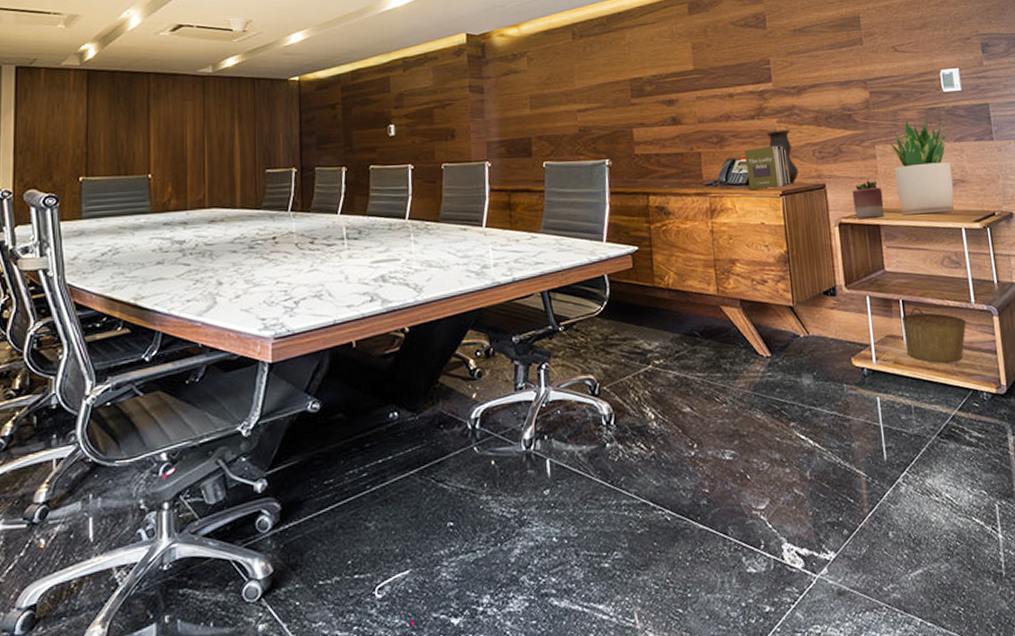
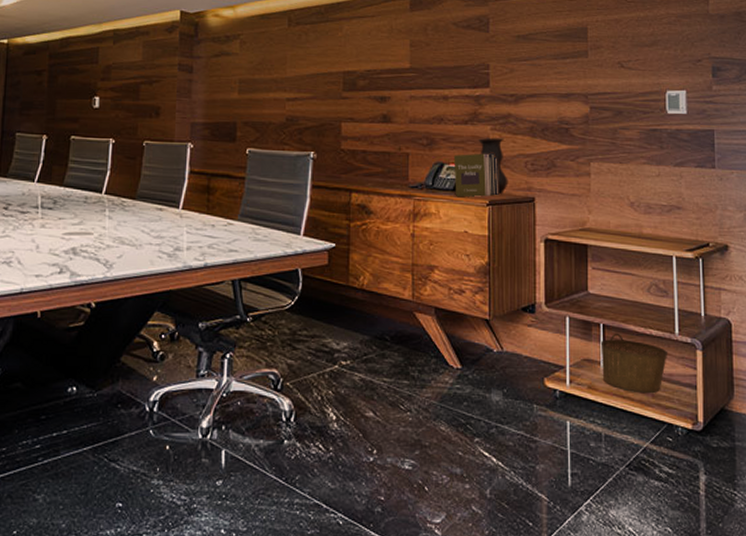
succulent planter: present [852,180,890,220] -> none [561,198,599,238]
planter: present [890,116,954,216] -> none [607,138,668,239]

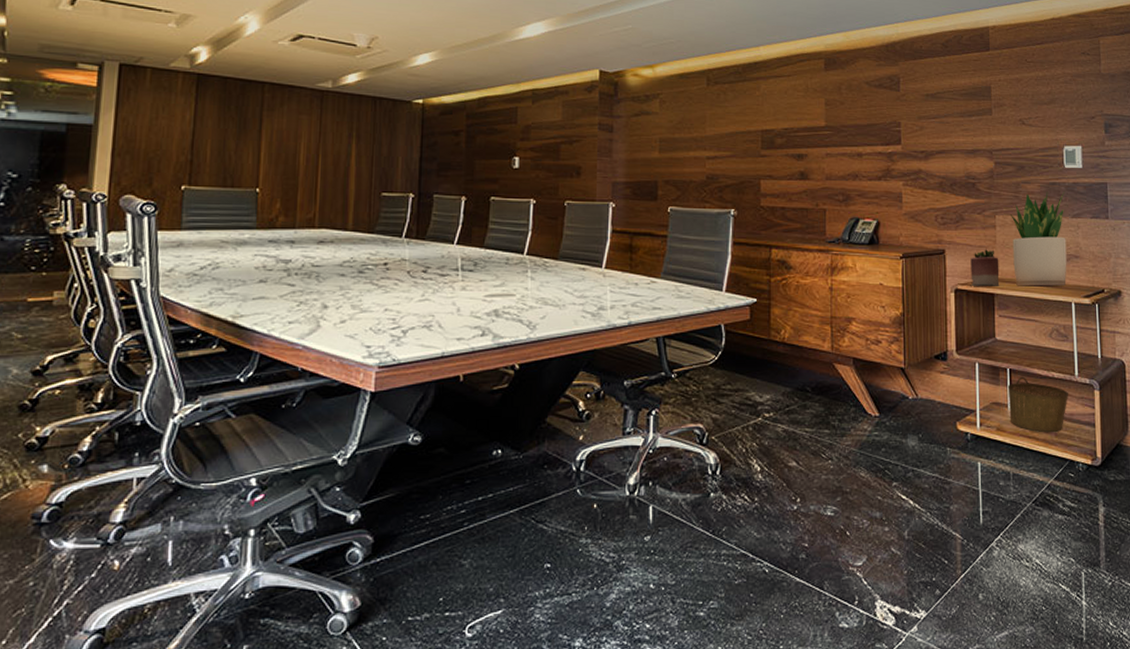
books: present [453,153,499,197] -> none [868,208,912,250]
vase: present [478,137,508,195] -> none [891,193,920,248]
succulent planter: none [561,198,599,238] -> present [970,249,1004,287]
planter: none [607,138,668,239] -> present [1011,192,1067,287]

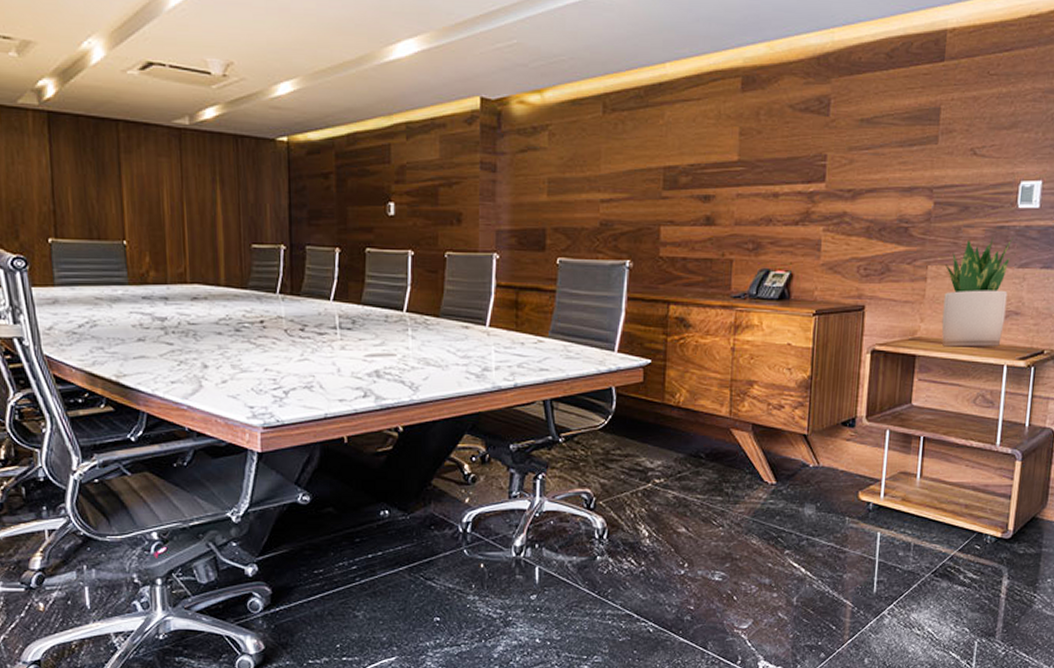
succulent planter: present [970,249,1004,287] -> none [889,305,929,348]
basket: present [1007,376,1069,432] -> none [917,445,987,503]

